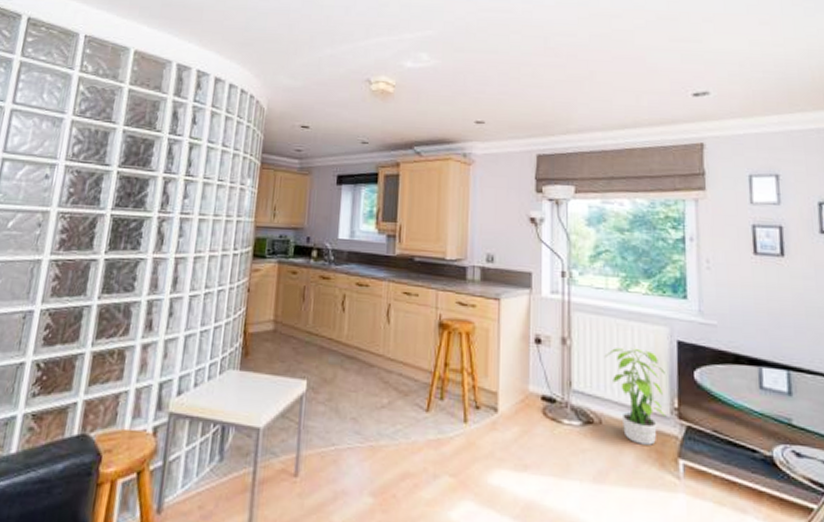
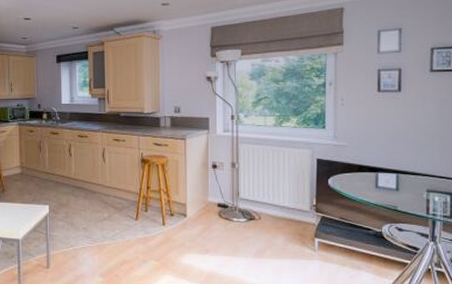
potted plant: present [604,345,667,445] -> none [263,165,307,231]

